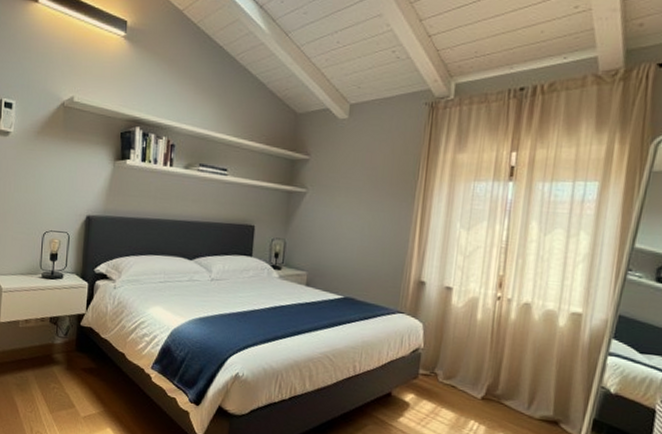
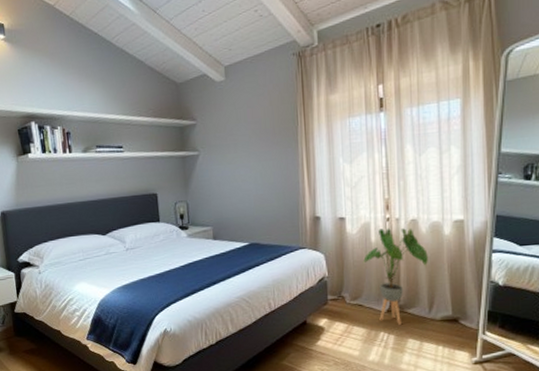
house plant: none [464,307,537,416] -> present [363,228,428,325]

